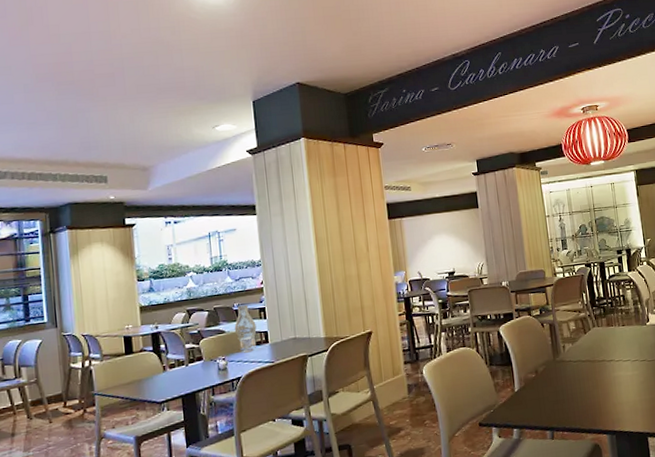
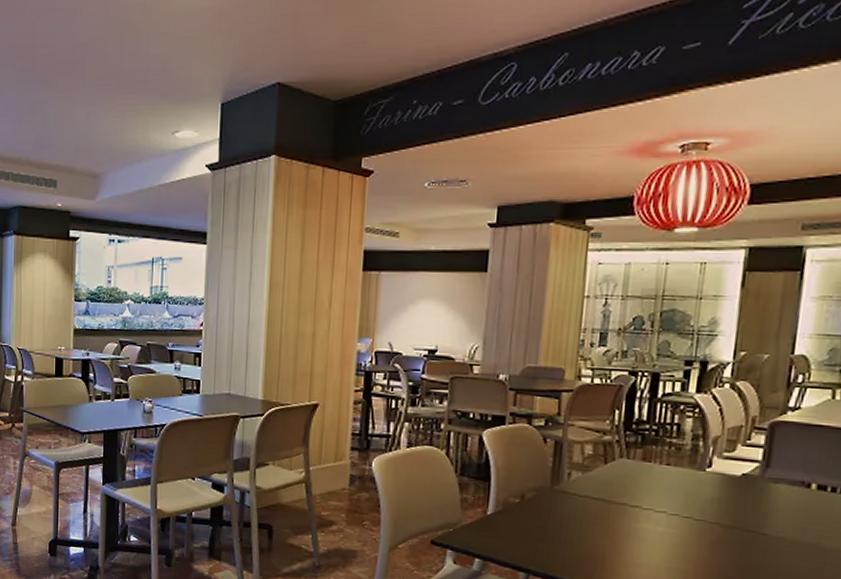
vase: present [234,304,257,353] -> none [165,346,189,400]

